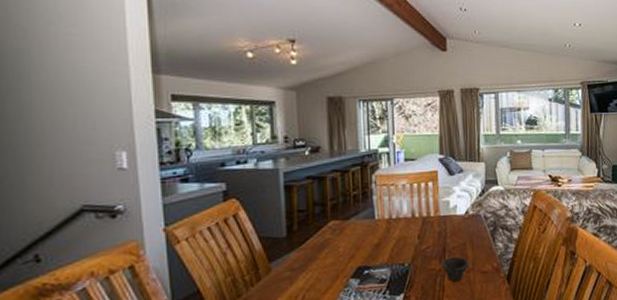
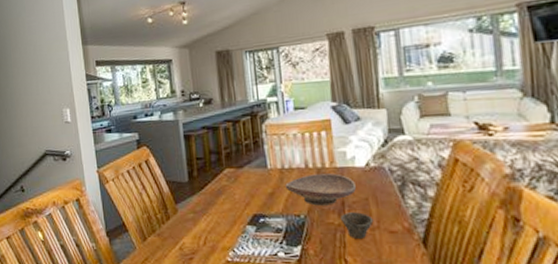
decorative bowl: none [392,222,456,254] -> present [285,173,356,206]

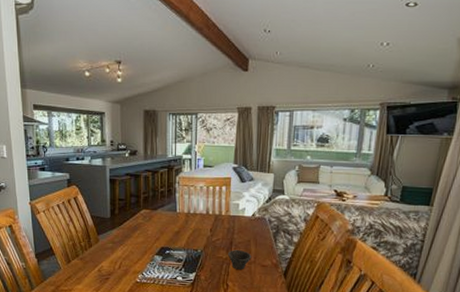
decorative bowl: present [285,173,356,206] -> none [189,219,242,244]

